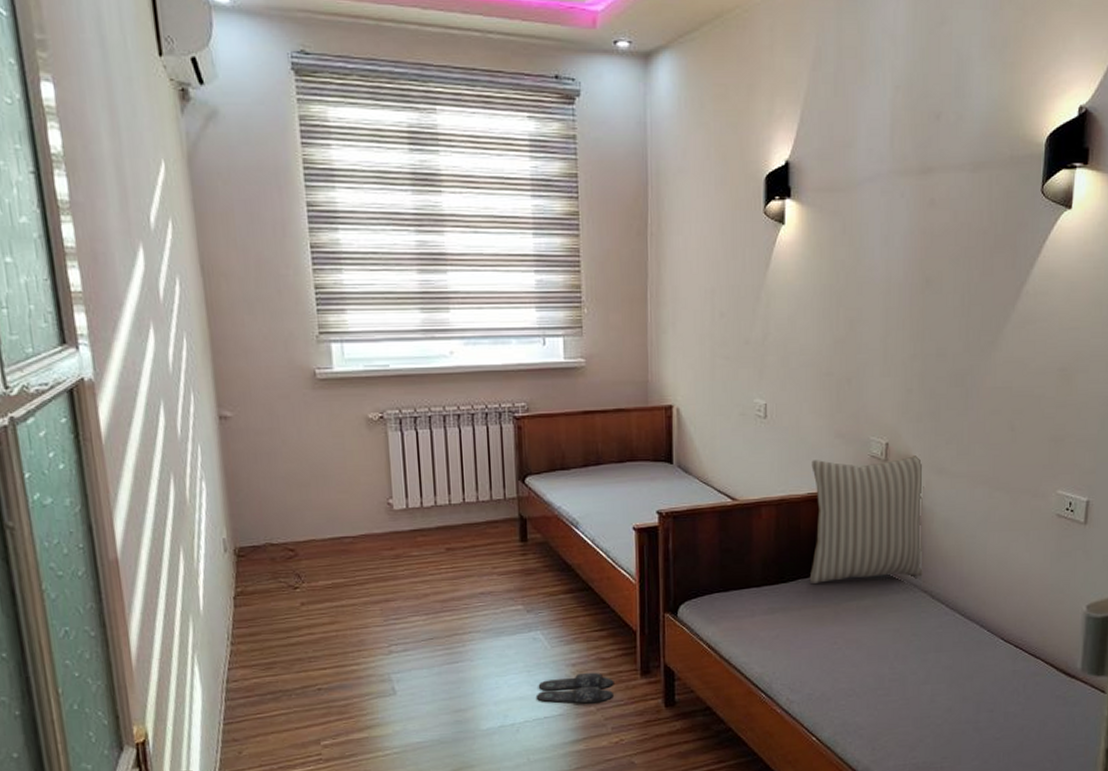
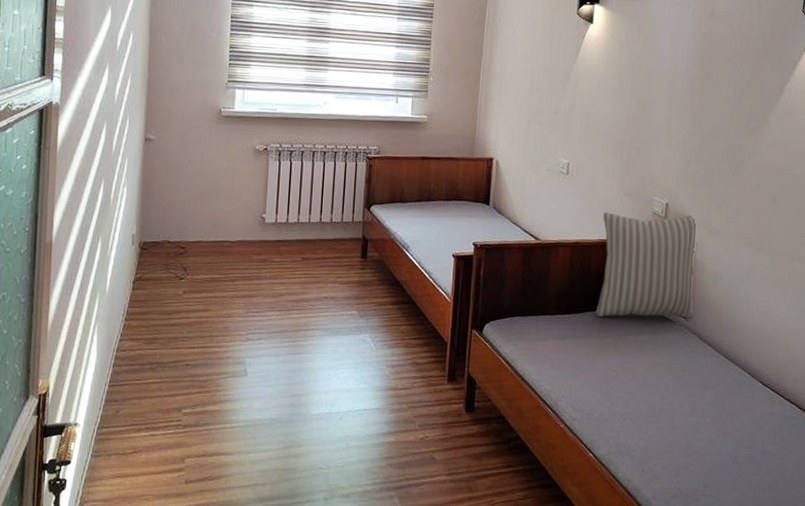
slippers: present [537,672,614,704] -> none [360,373,425,402]

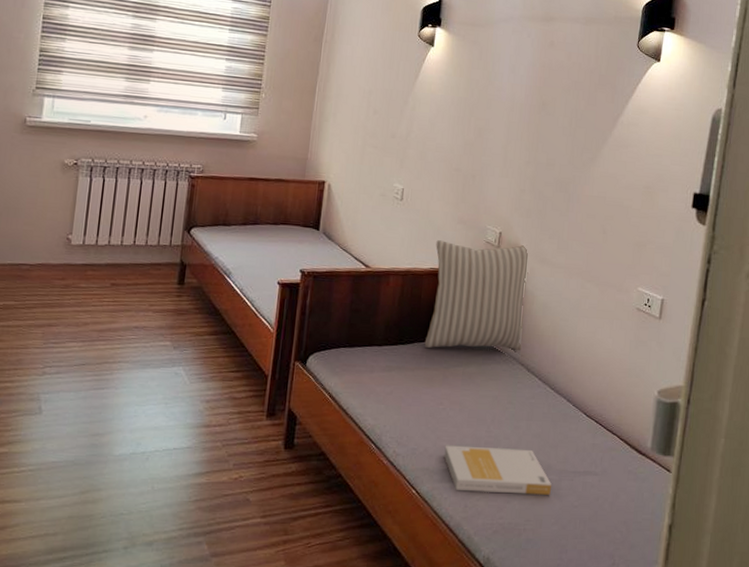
book: none [619,411,730,462] -> present [444,445,553,495]

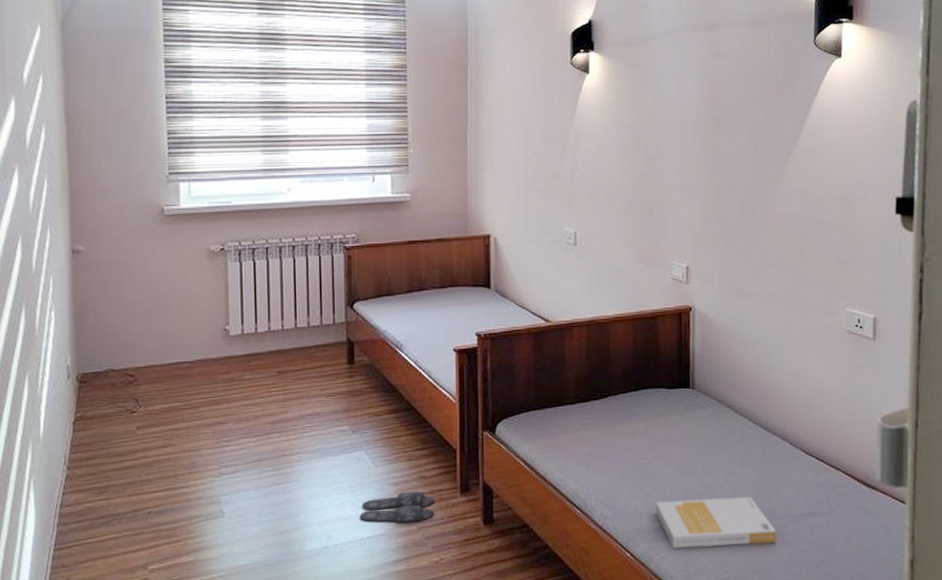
slippers: none [170,409,242,439] -> present [360,490,435,523]
pillow: present [424,240,528,350] -> none [618,276,726,401]

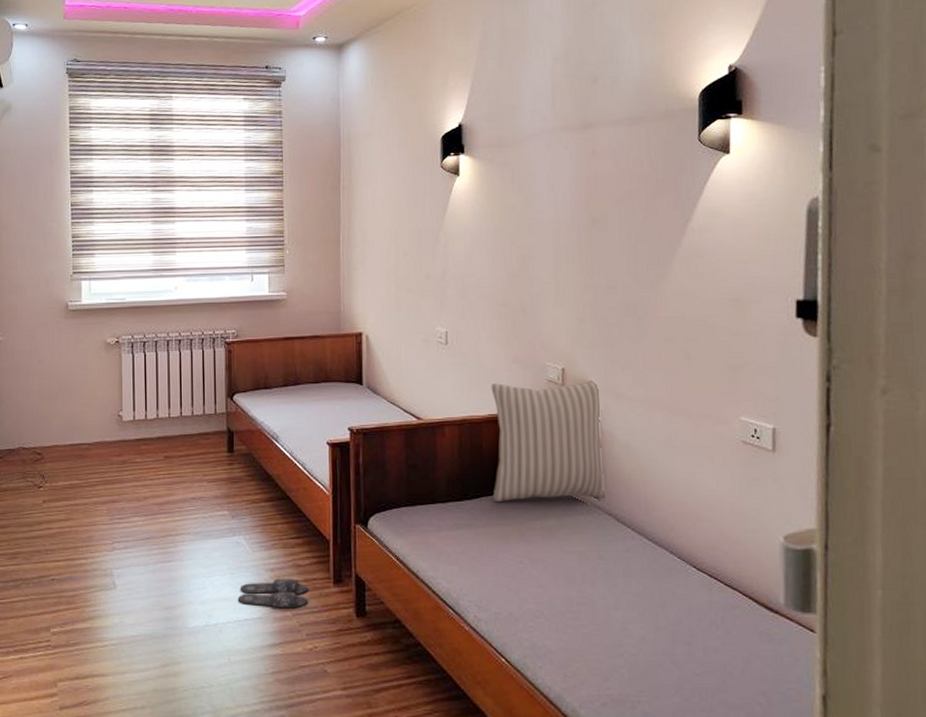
pillow: none [618,276,726,401] -> present [491,379,606,503]
book: present [655,496,777,549] -> none [531,608,666,662]

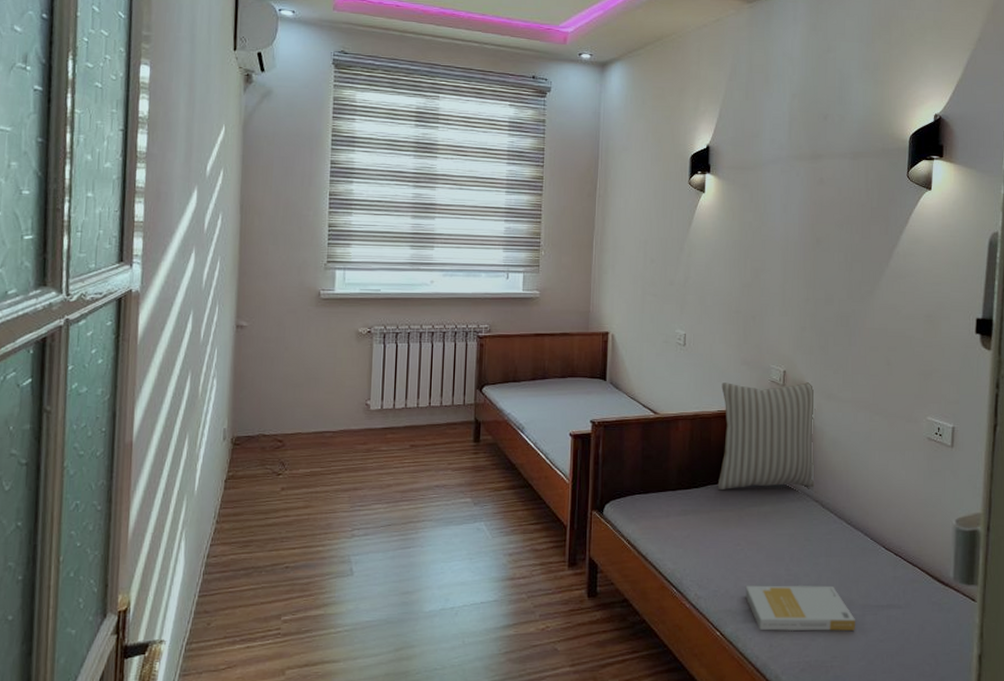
slippers: present [238,578,309,609] -> none [476,562,545,591]
book: none [531,608,666,662] -> present [745,585,856,631]

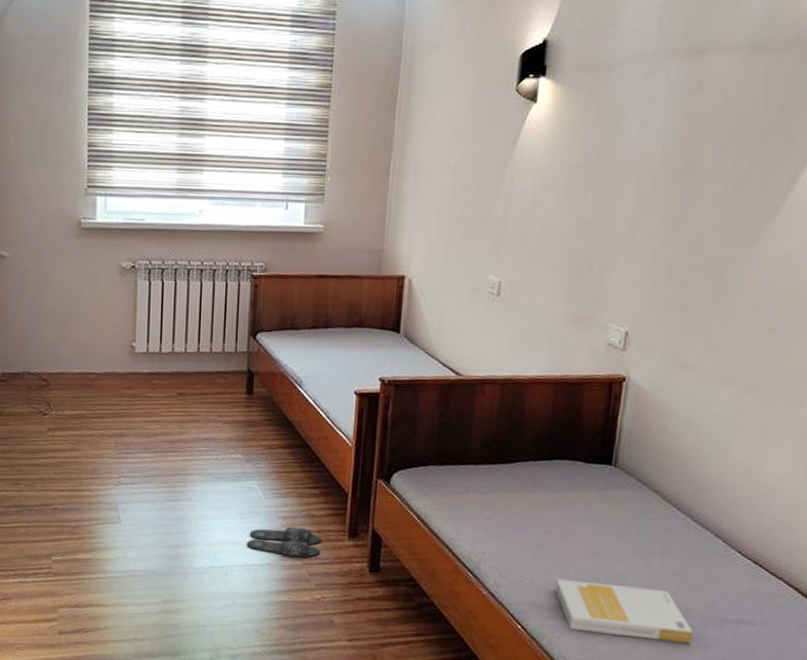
slippers: none [476,562,545,591] -> present [247,526,322,558]
pillow: present [717,381,816,491] -> none [529,342,664,474]

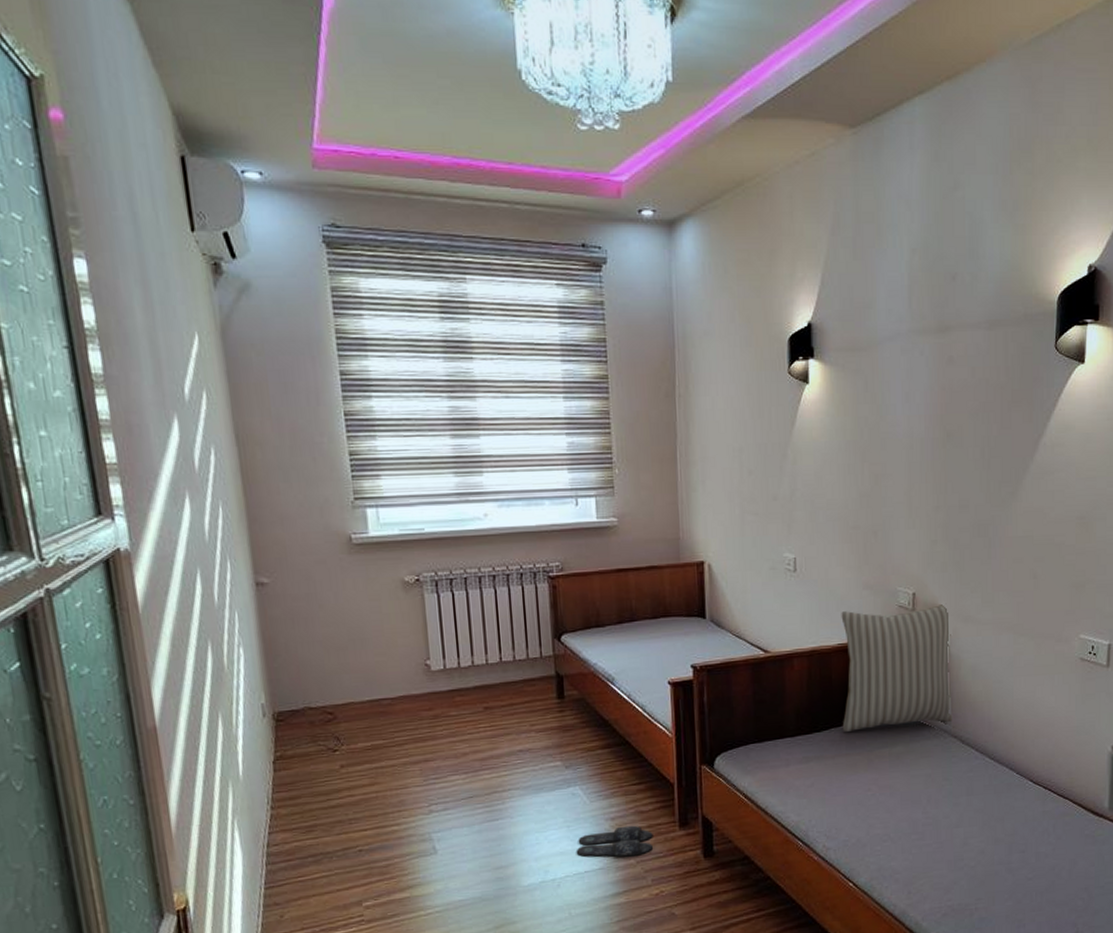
pillow: none [529,342,664,474] -> present [841,603,953,733]
book: present [555,578,694,643] -> none [879,826,1002,878]

